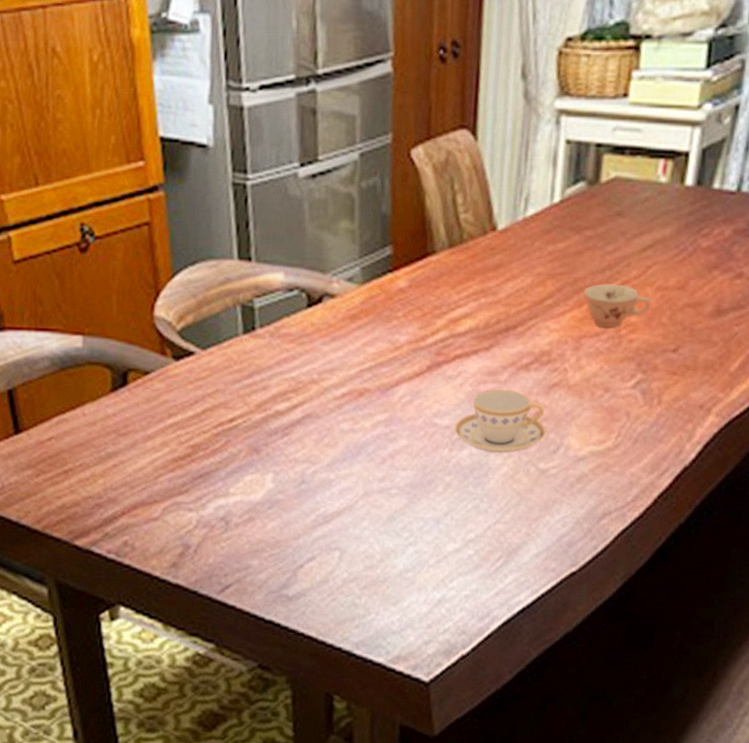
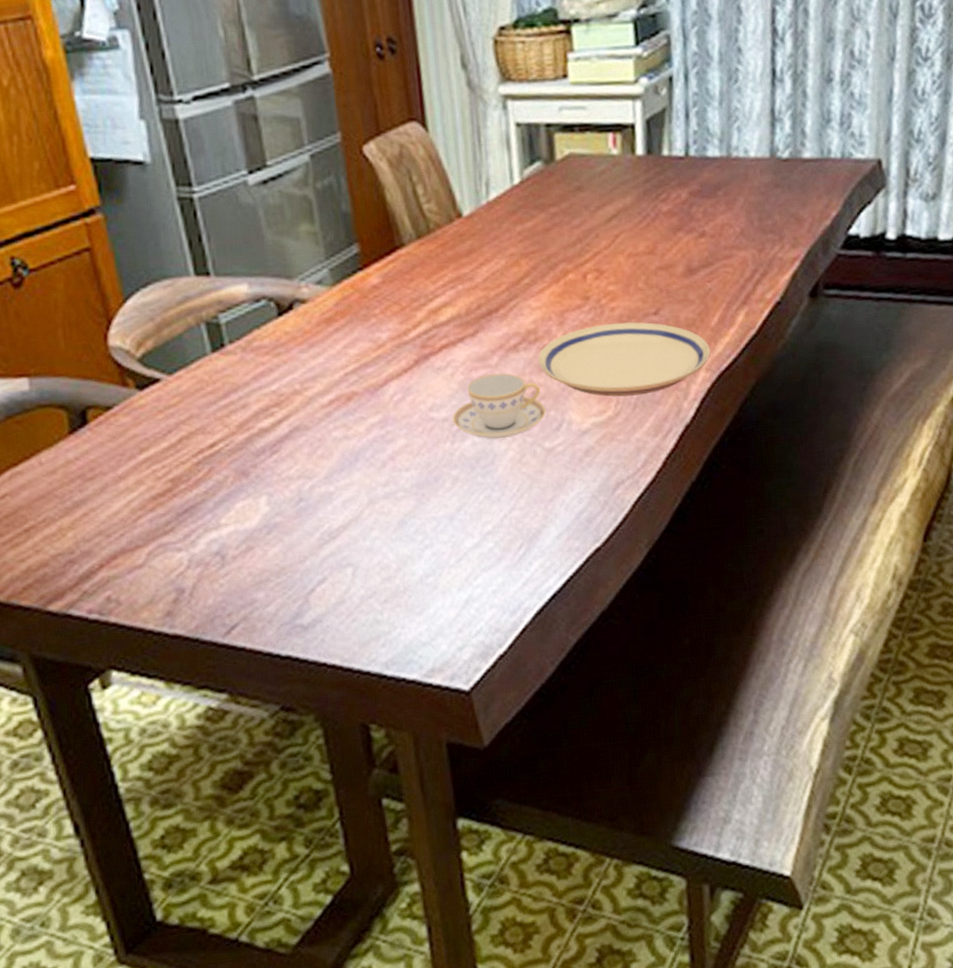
plate: none [547,355,725,431] -> present [538,322,711,397]
teacup: present [584,283,650,328] -> none [559,255,624,299]

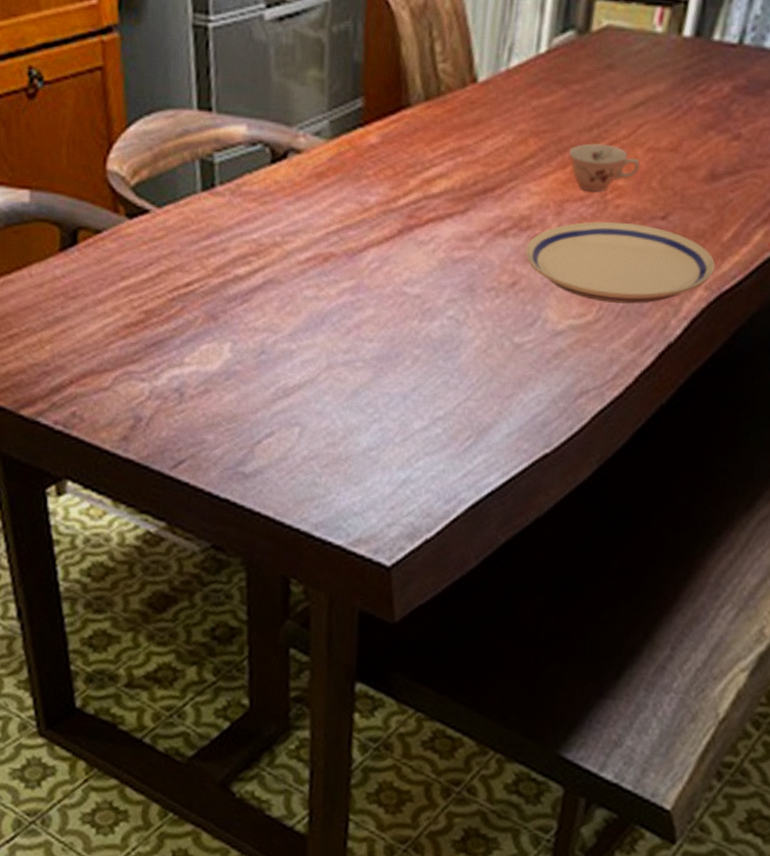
teacup: present [452,373,547,439] -> none [425,256,524,325]
teacup: none [559,255,624,299] -> present [569,143,640,192]

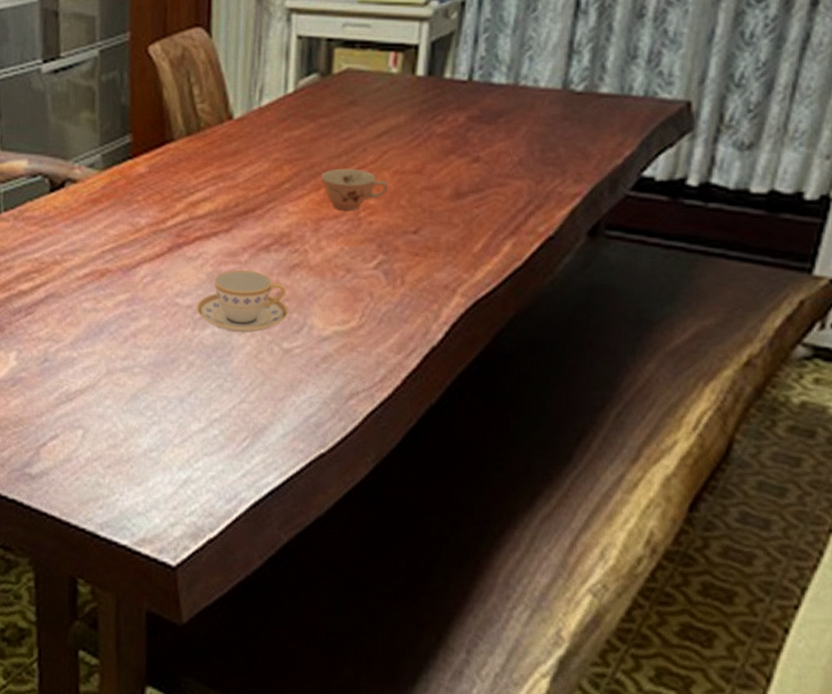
teacup: none [425,256,524,325] -> present [196,270,289,333]
plate: present [525,221,716,304] -> none [288,236,469,311]

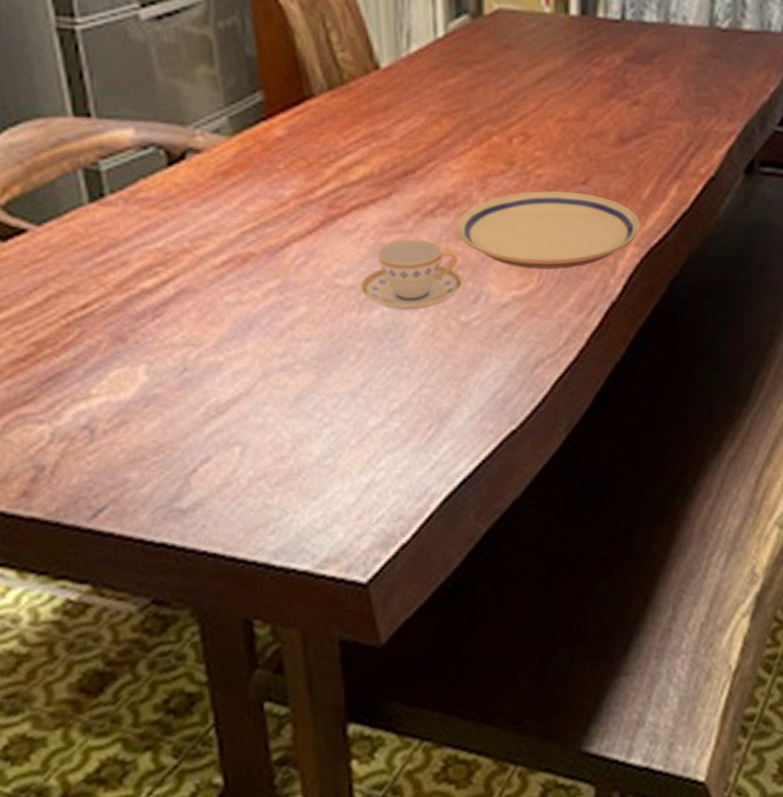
plate: none [288,236,469,311] -> present [456,191,641,270]
teacup: present [321,168,388,210] -> none [483,118,553,164]

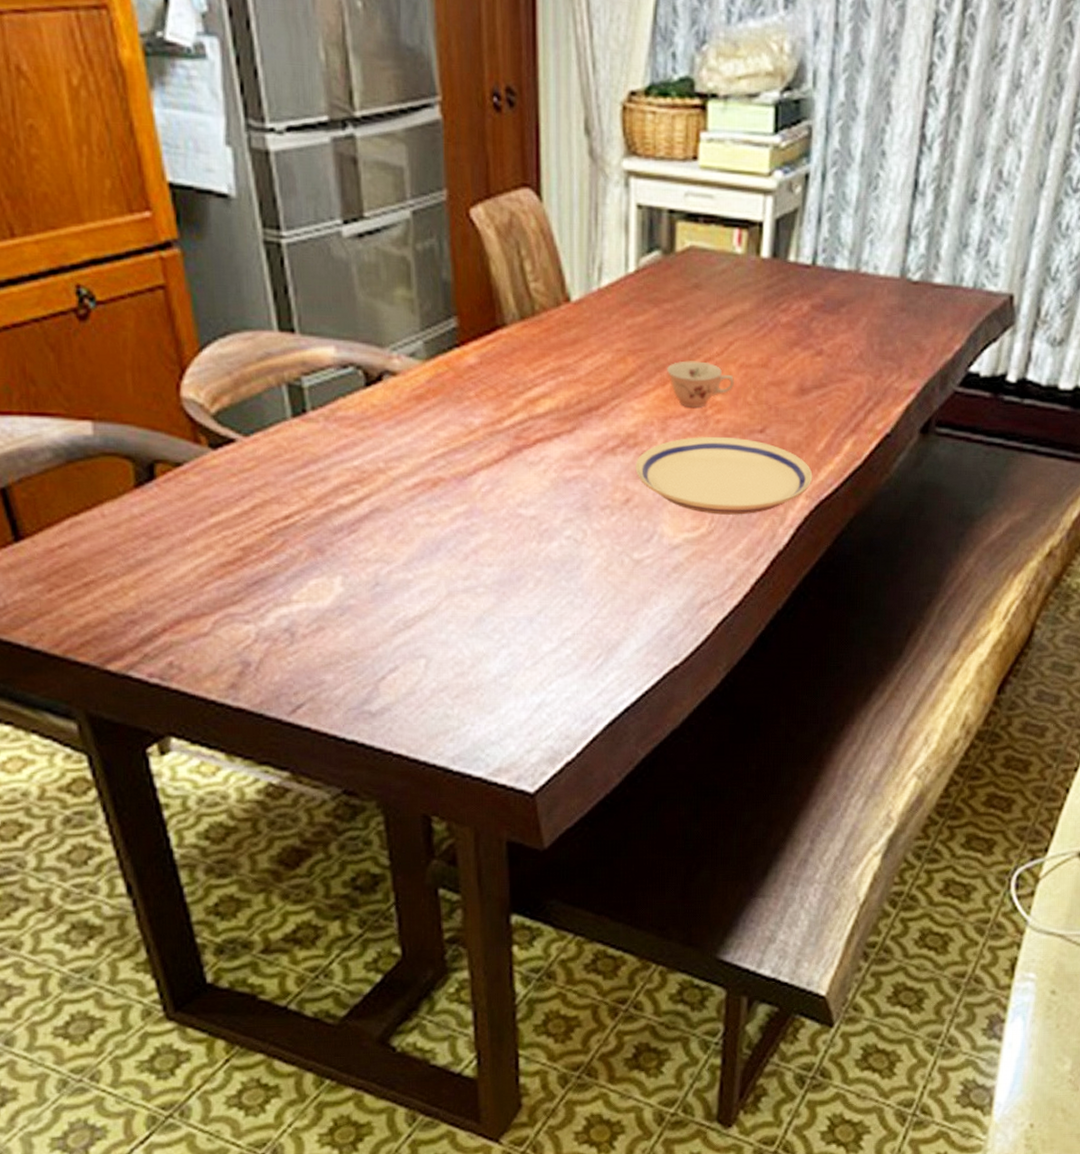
teacup: present [360,239,464,310] -> none [541,476,639,544]
teacup: none [483,118,553,164] -> present [667,360,734,407]

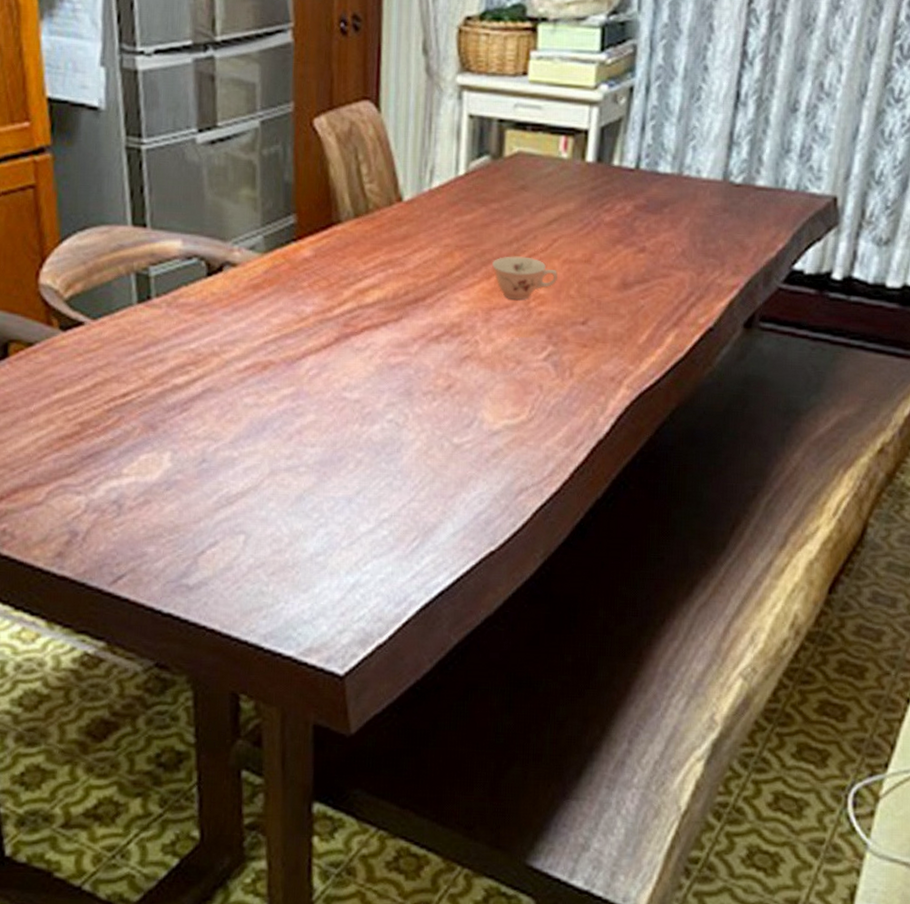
plate: present [635,436,813,515] -> none [458,327,635,403]

